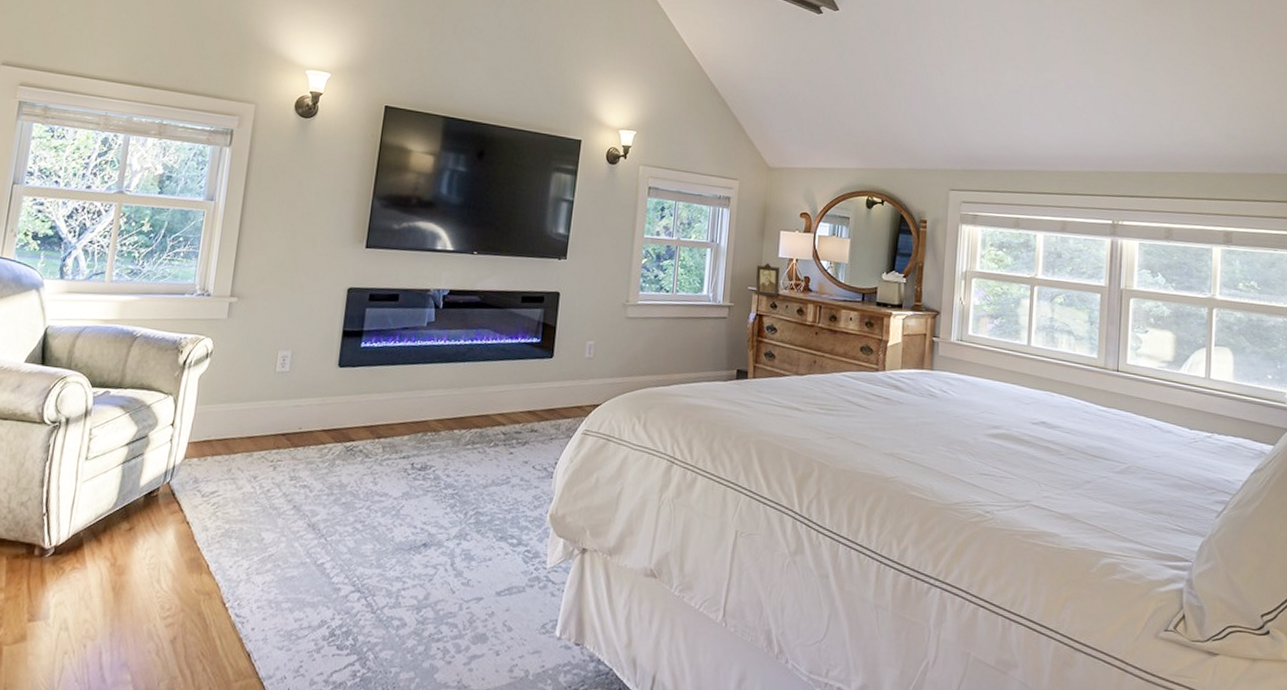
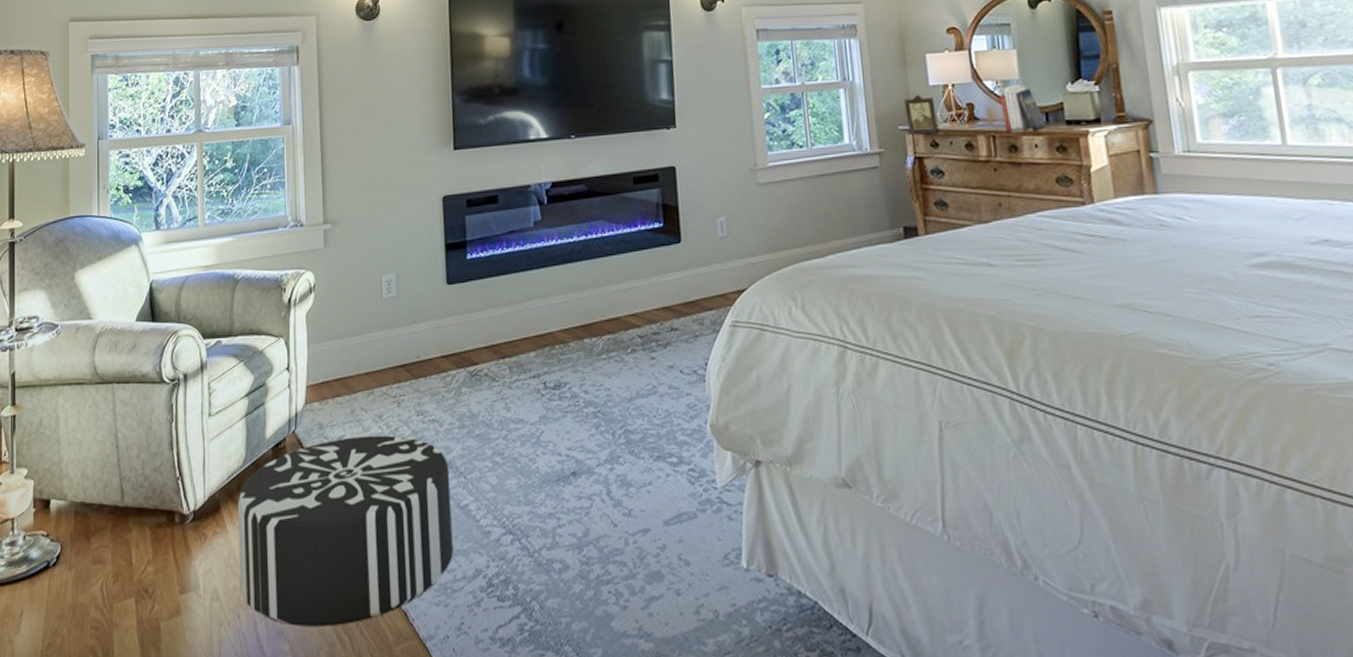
pouf: none [90,493,313,662] -> present [237,435,453,627]
books: none [830,267,862,309] -> present [999,84,1047,134]

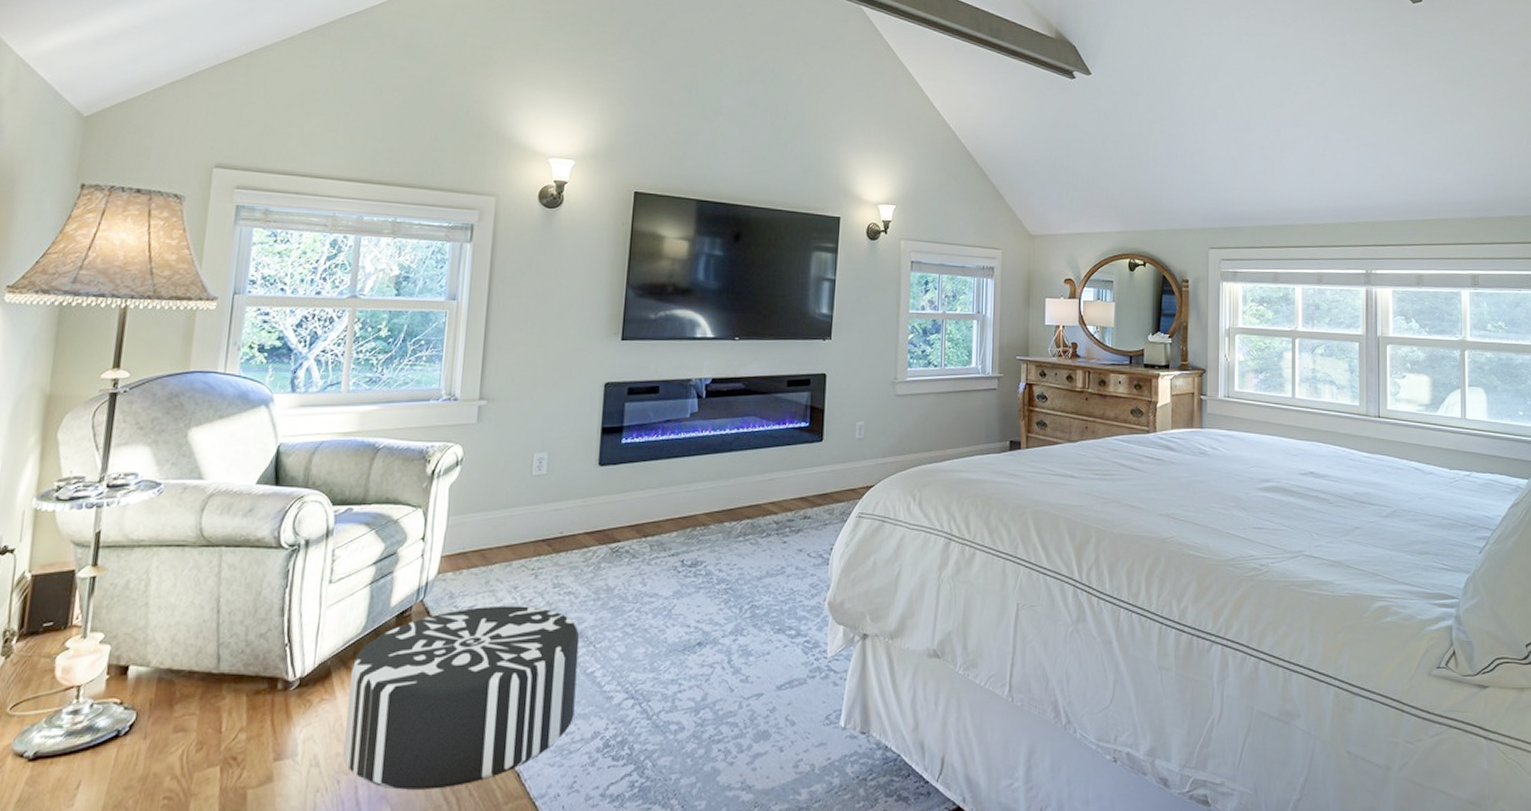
photo frame: present [904,94,940,135] -> none [1023,331,1049,365]
books: present [999,84,1047,134] -> none [1097,331,1130,372]

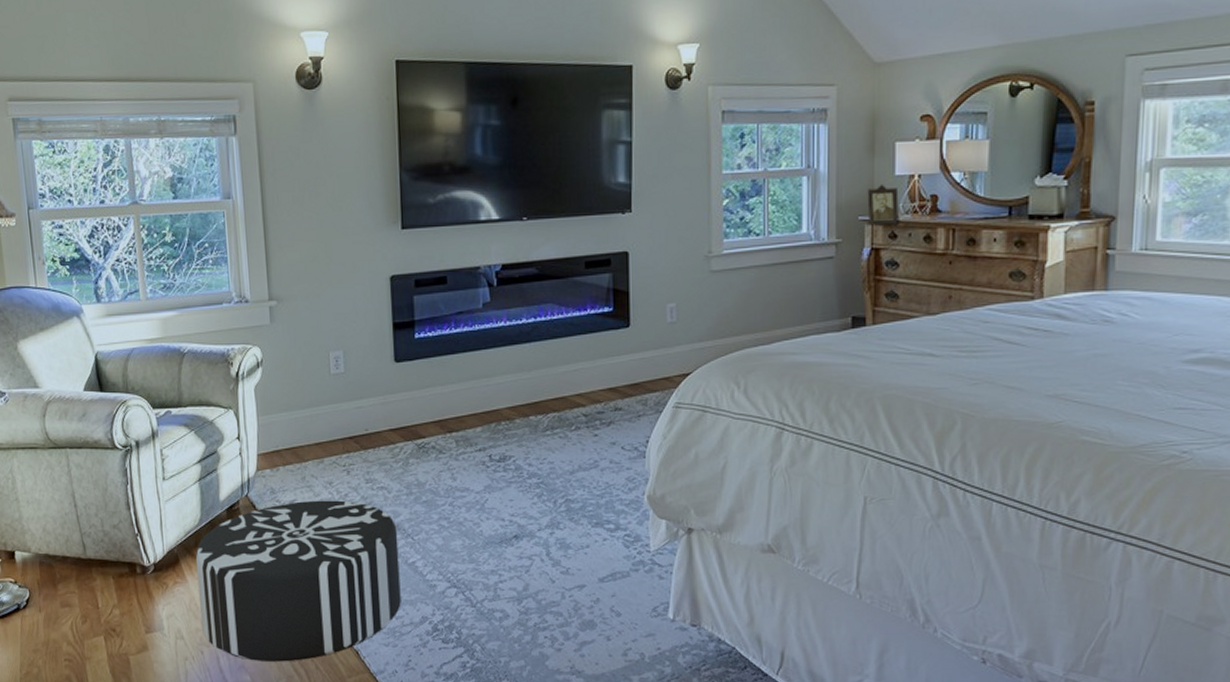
photo frame: none [1023,331,1049,365] -> present [867,184,900,226]

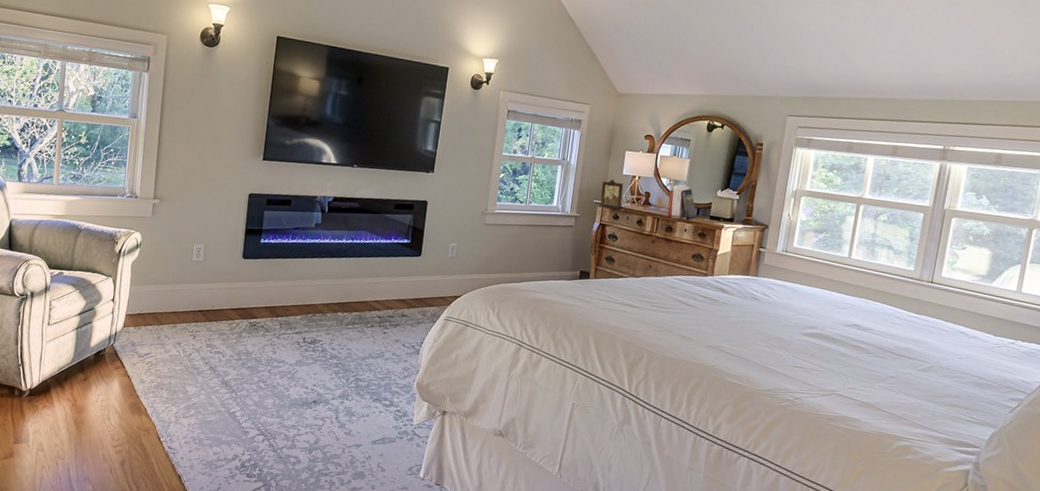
pouf: present [195,500,401,662] -> none [60,354,226,479]
books: none [965,176,1009,228] -> present [667,184,697,221]

